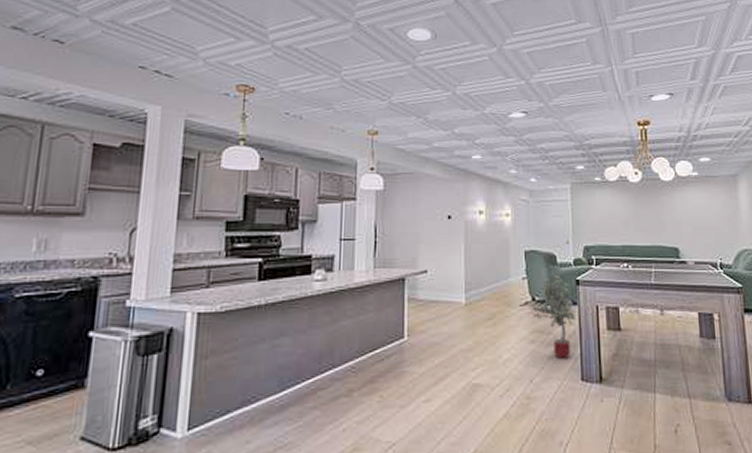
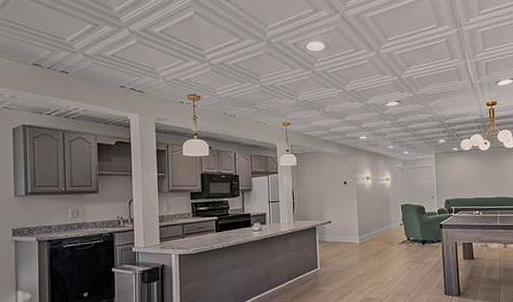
potted tree: present [531,275,576,360] -> none [407,221,440,281]

